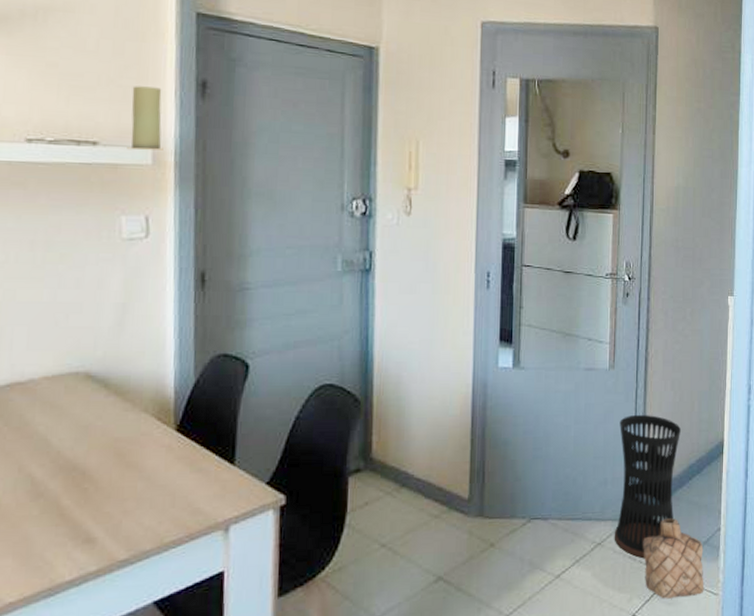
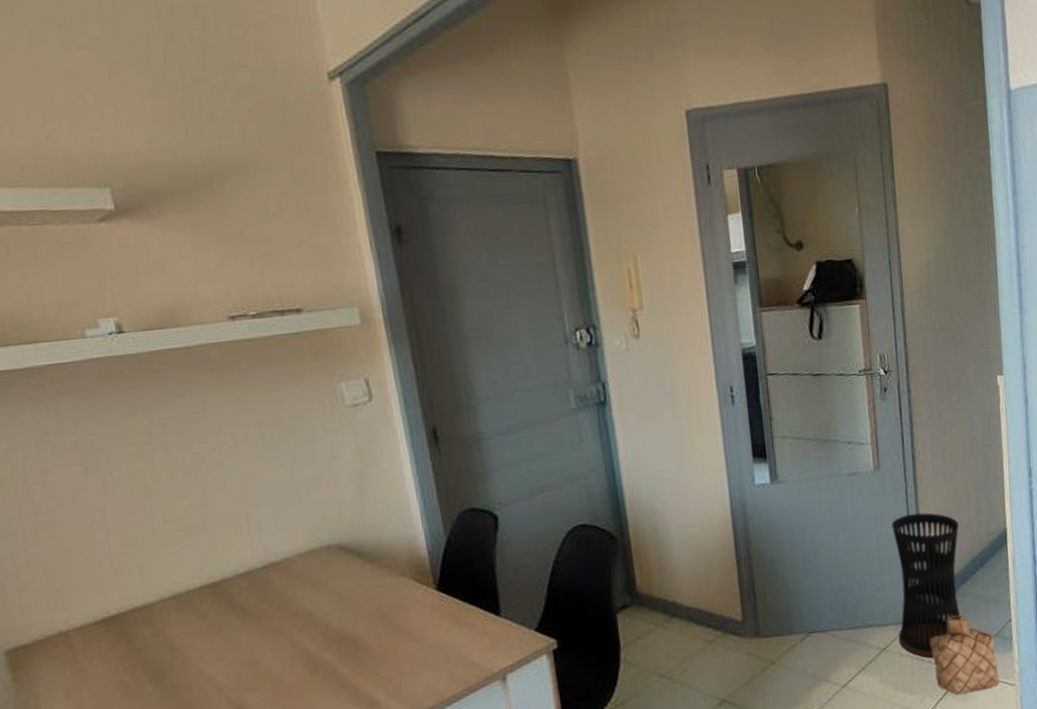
candle: present [127,86,163,150] -> none [325,241,370,313]

